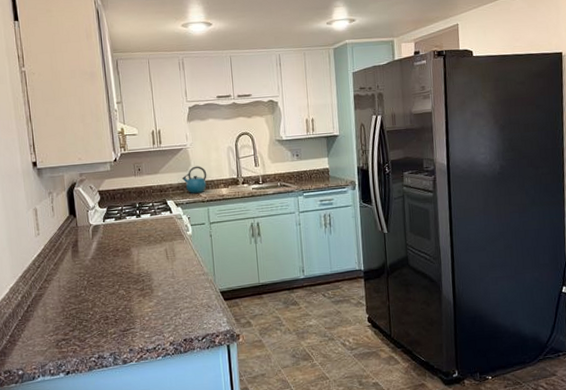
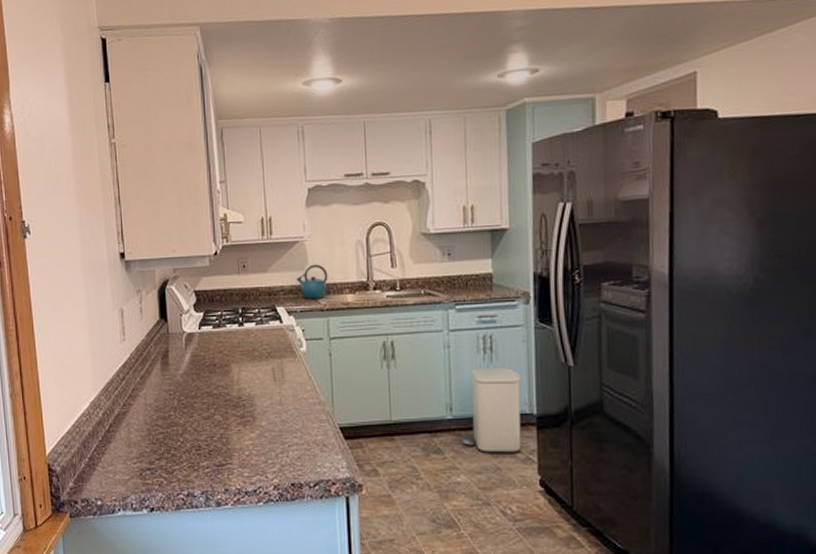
pedal bin: none [311,237,354,302] -> present [460,367,522,455]

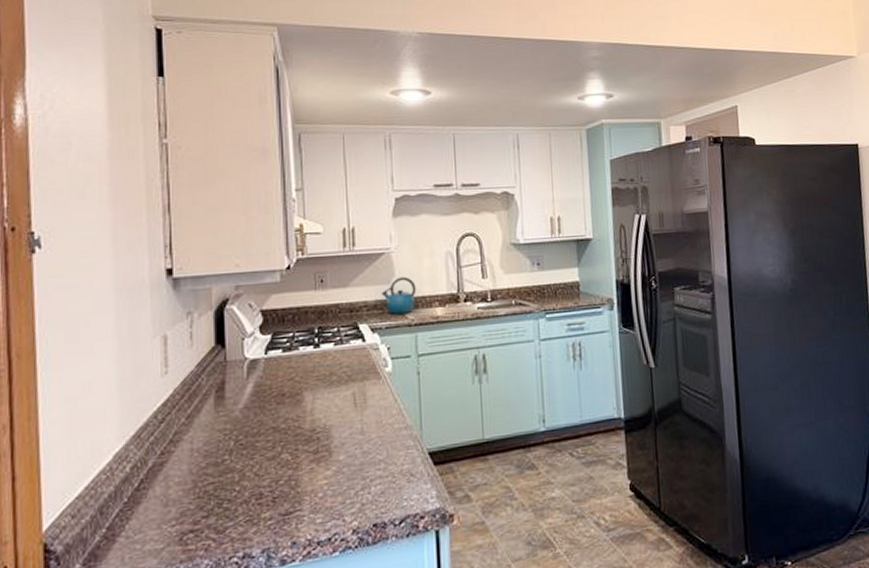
pedal bin: present [460,367,522,455] -> none [554,373,612,464]

